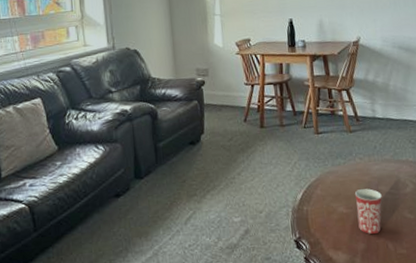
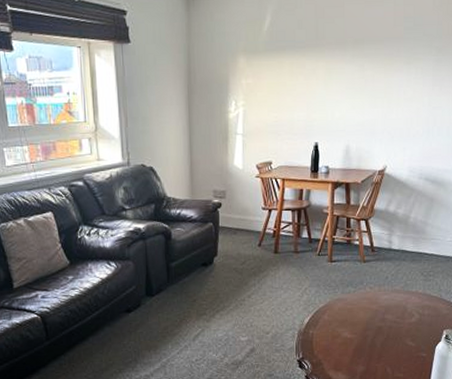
mug: present [354,188,382,235] -> none [360,316,387,359]

